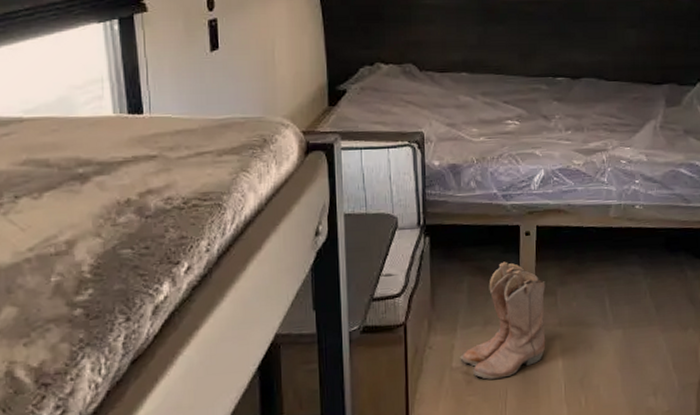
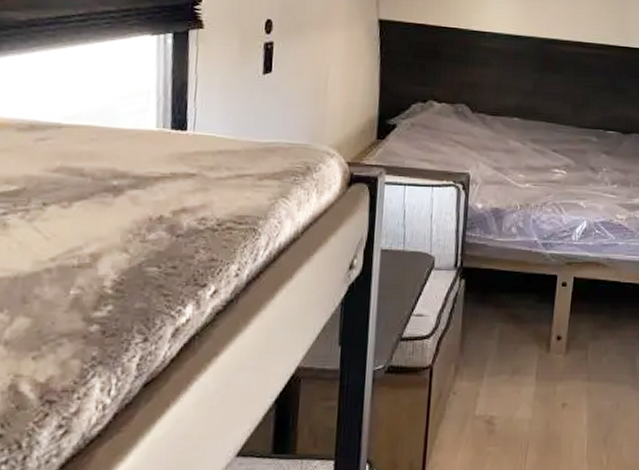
boots: present [460,261,546,380] -> none [484,311,578,431]

